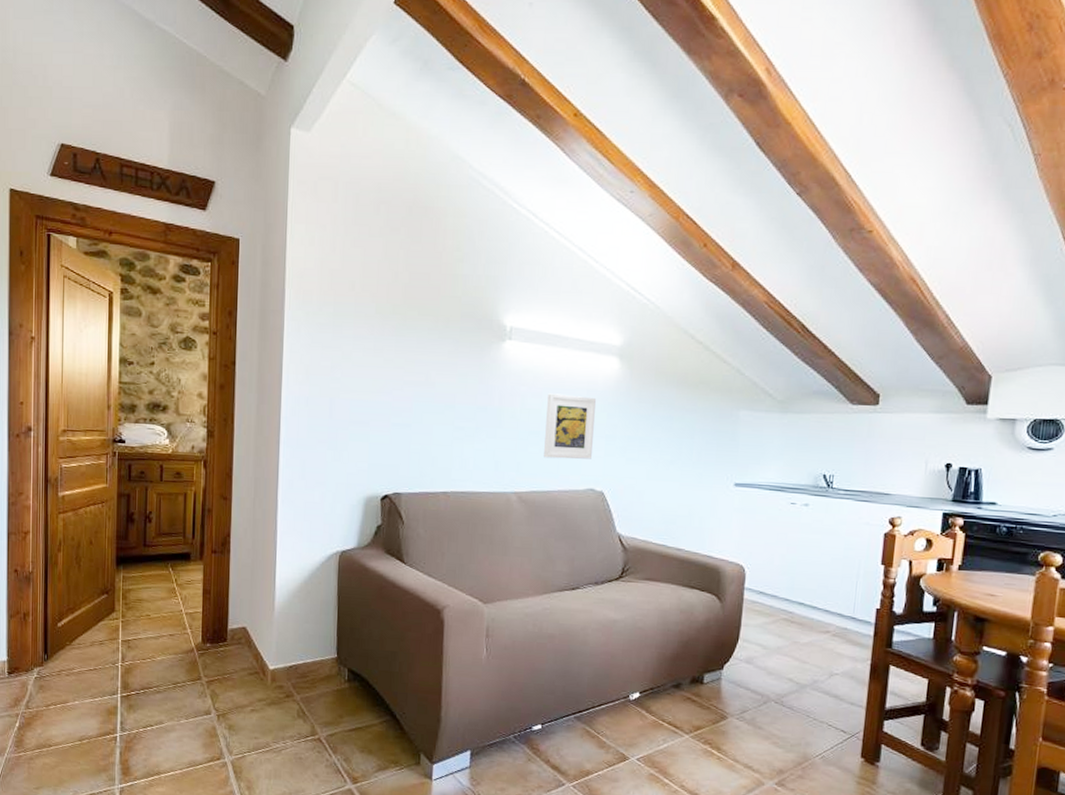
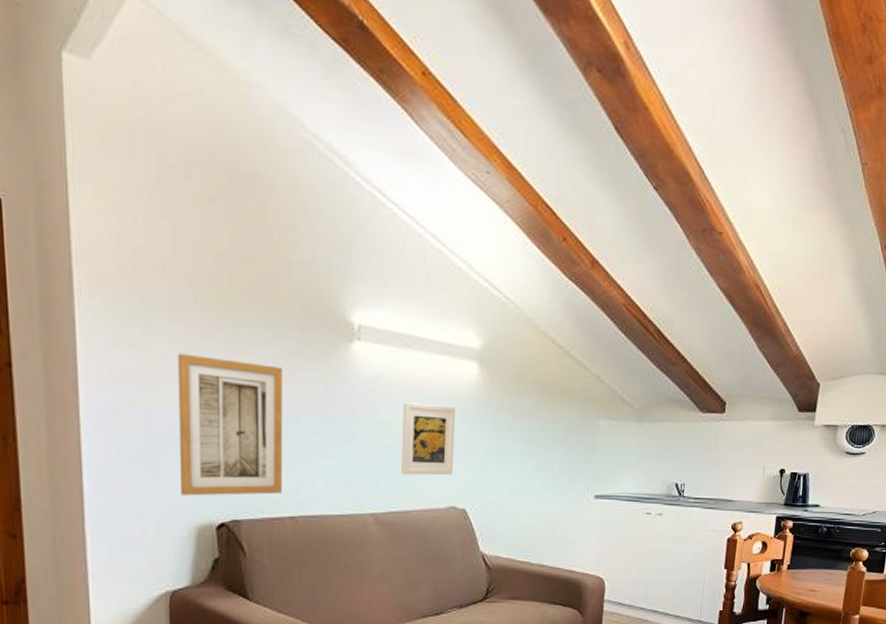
wall art: none [353,353,443,472] -> present [177,353,282,496]

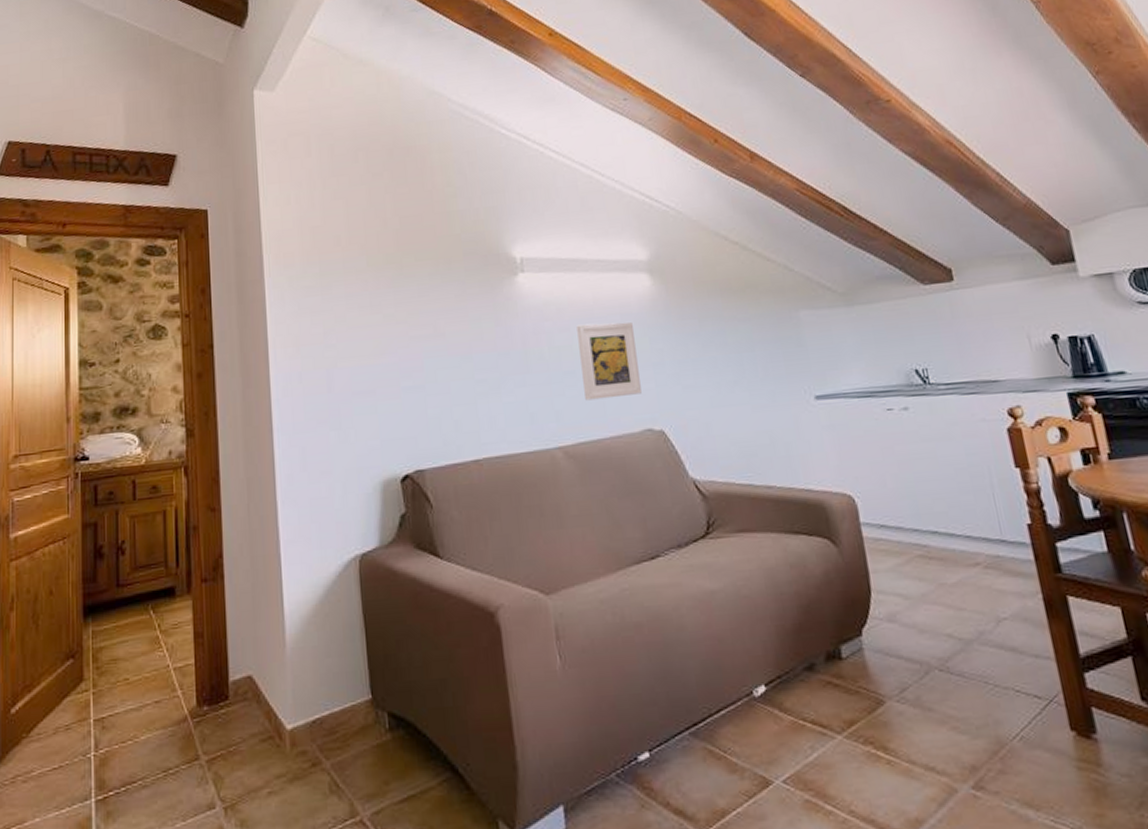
wall art: present [177,353,282,496] -> none [354,310,463,451]

